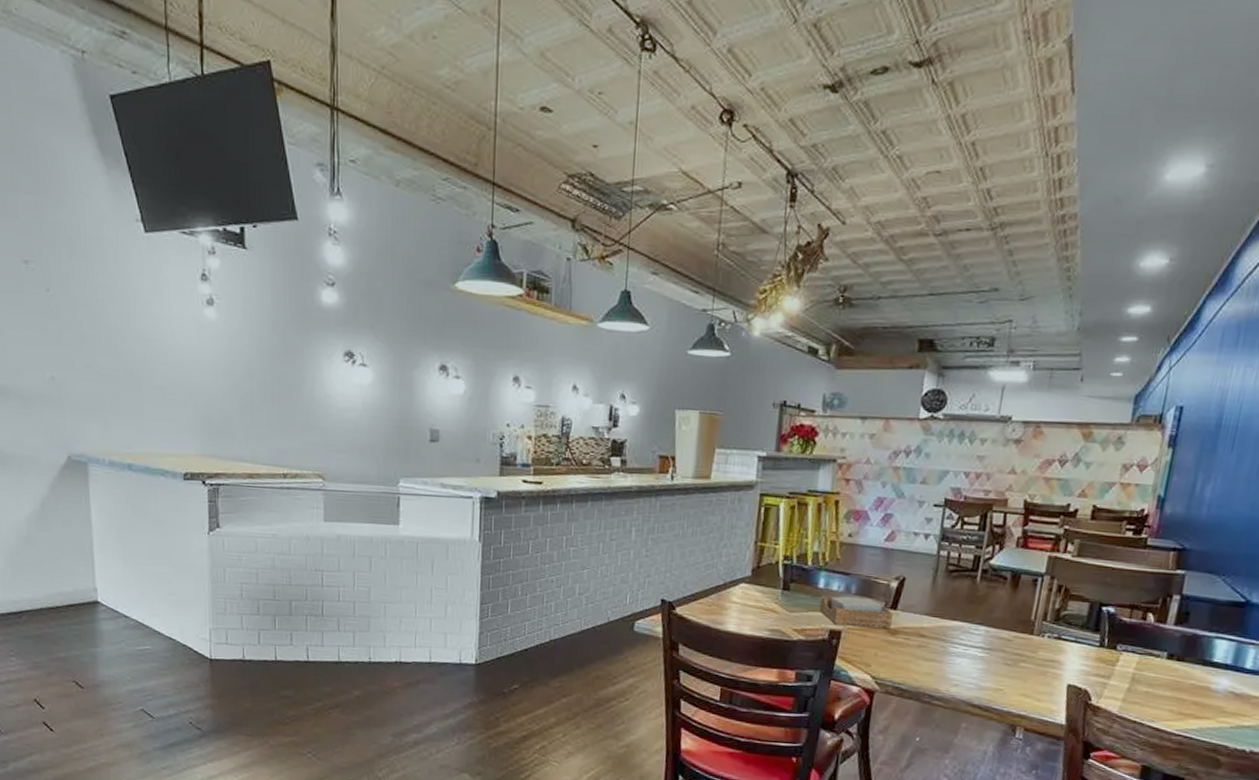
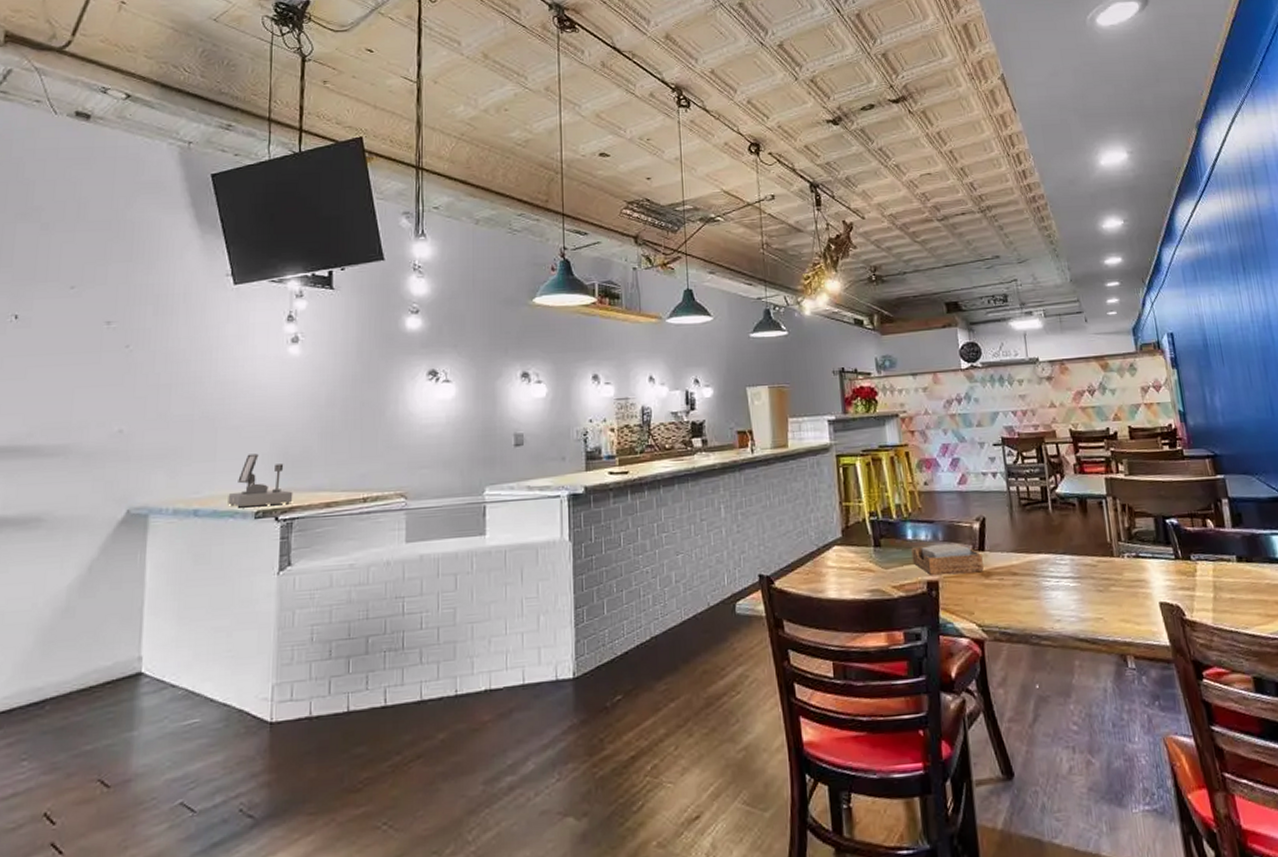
cash register: none [158,416,218,471] -> present [228,453,293,508]

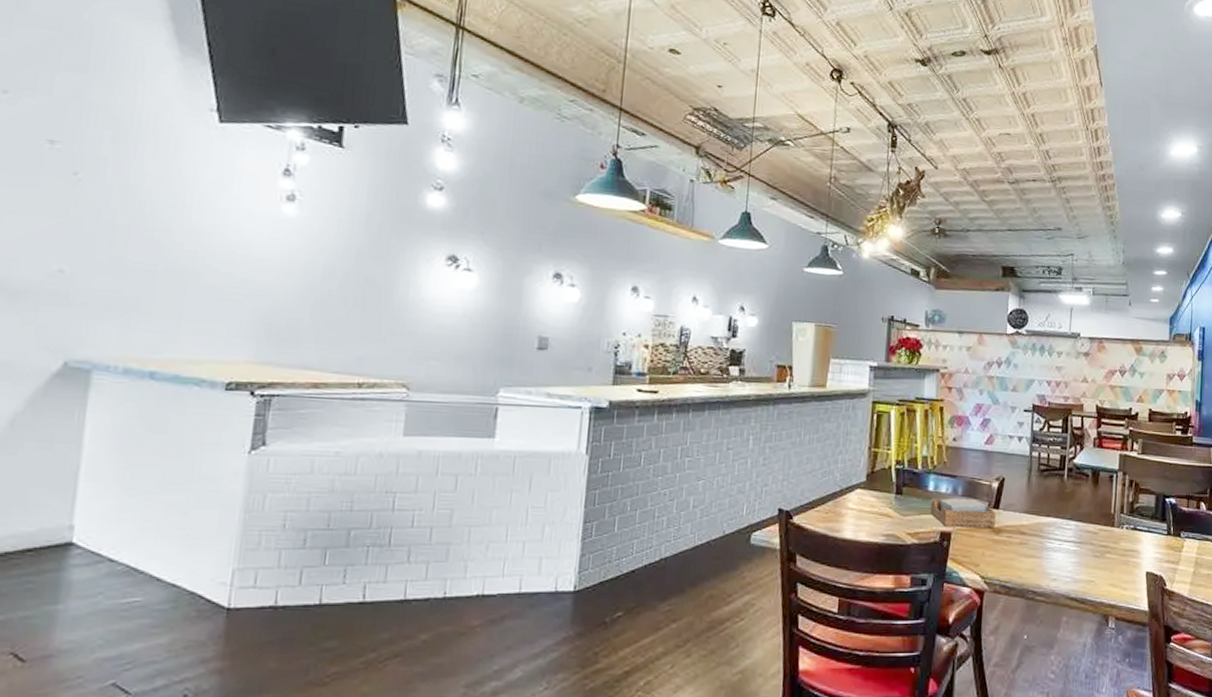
cash register: present [228,453,293,508] -> none [193,318,275,380]

